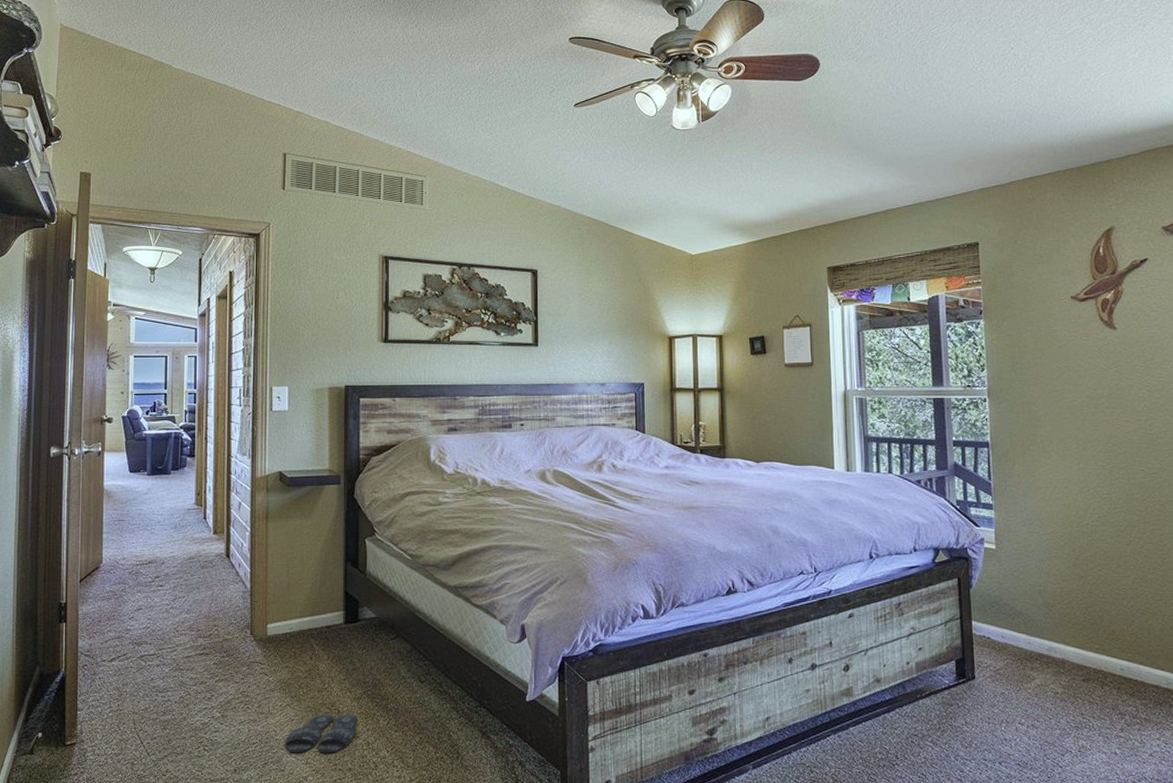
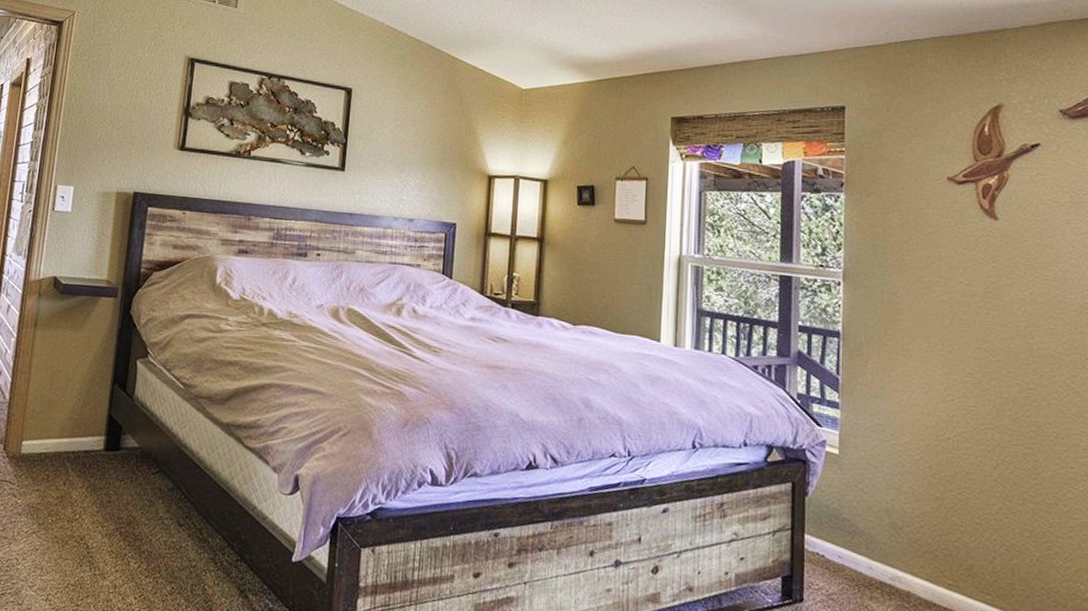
slippers: present [285,714,358,755] -> none [26,546,107,593]

